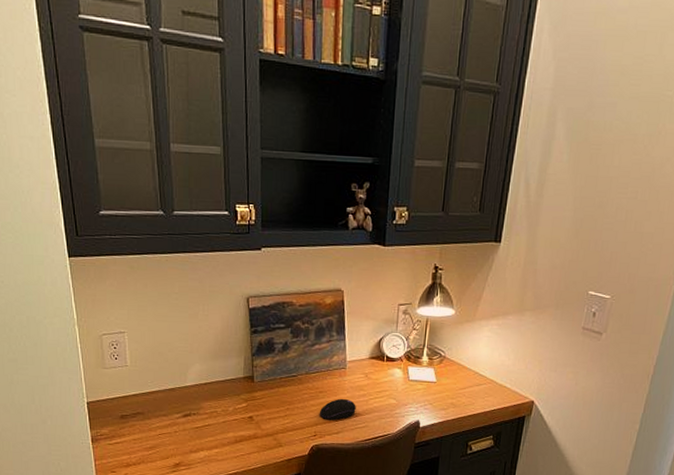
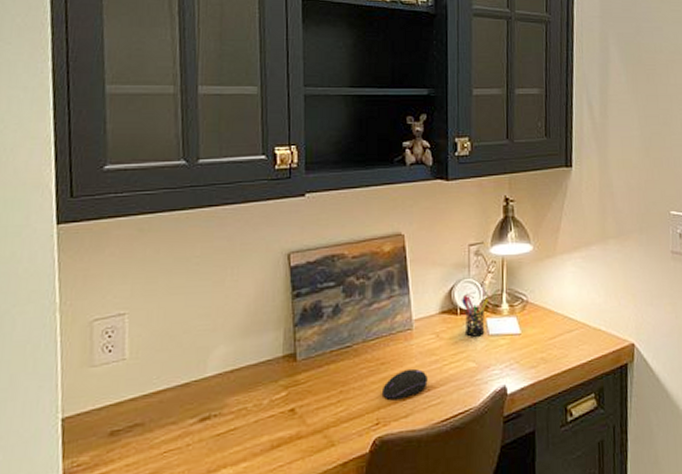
pen holder: none [388,345,411,380] -> present [461,294,488,337]

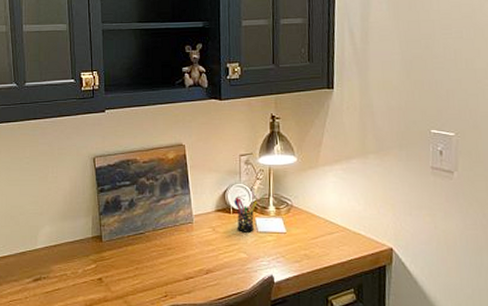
computer mouse: present [381,368,428,400] -> none [168,254,206,279]

